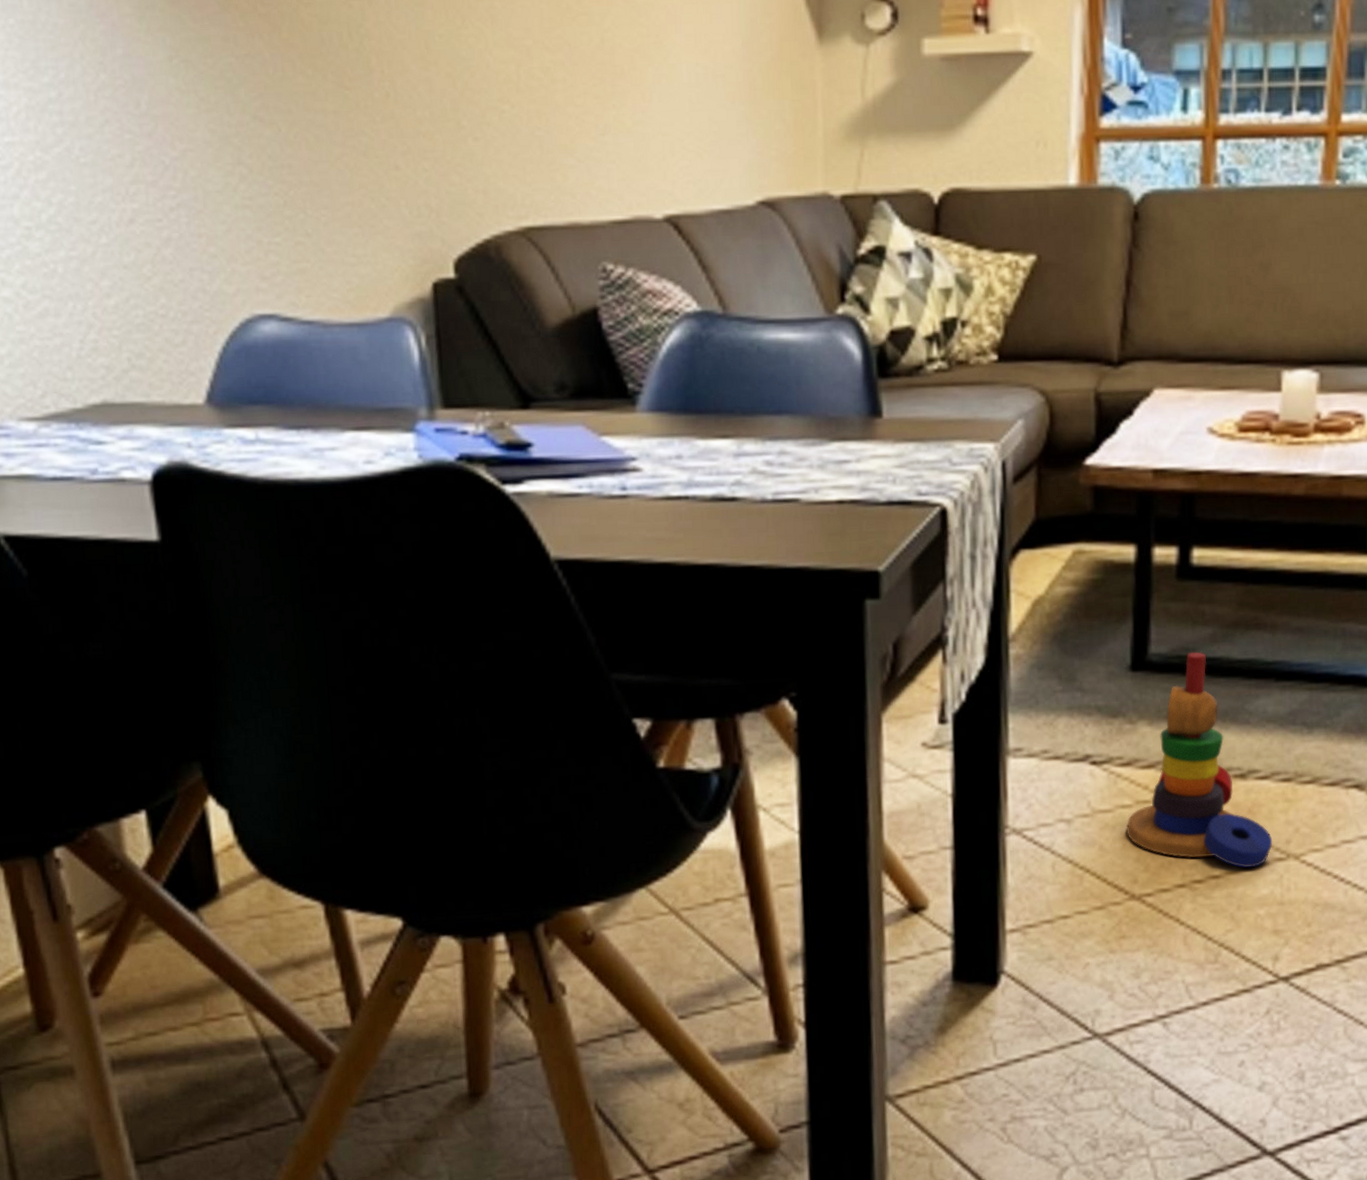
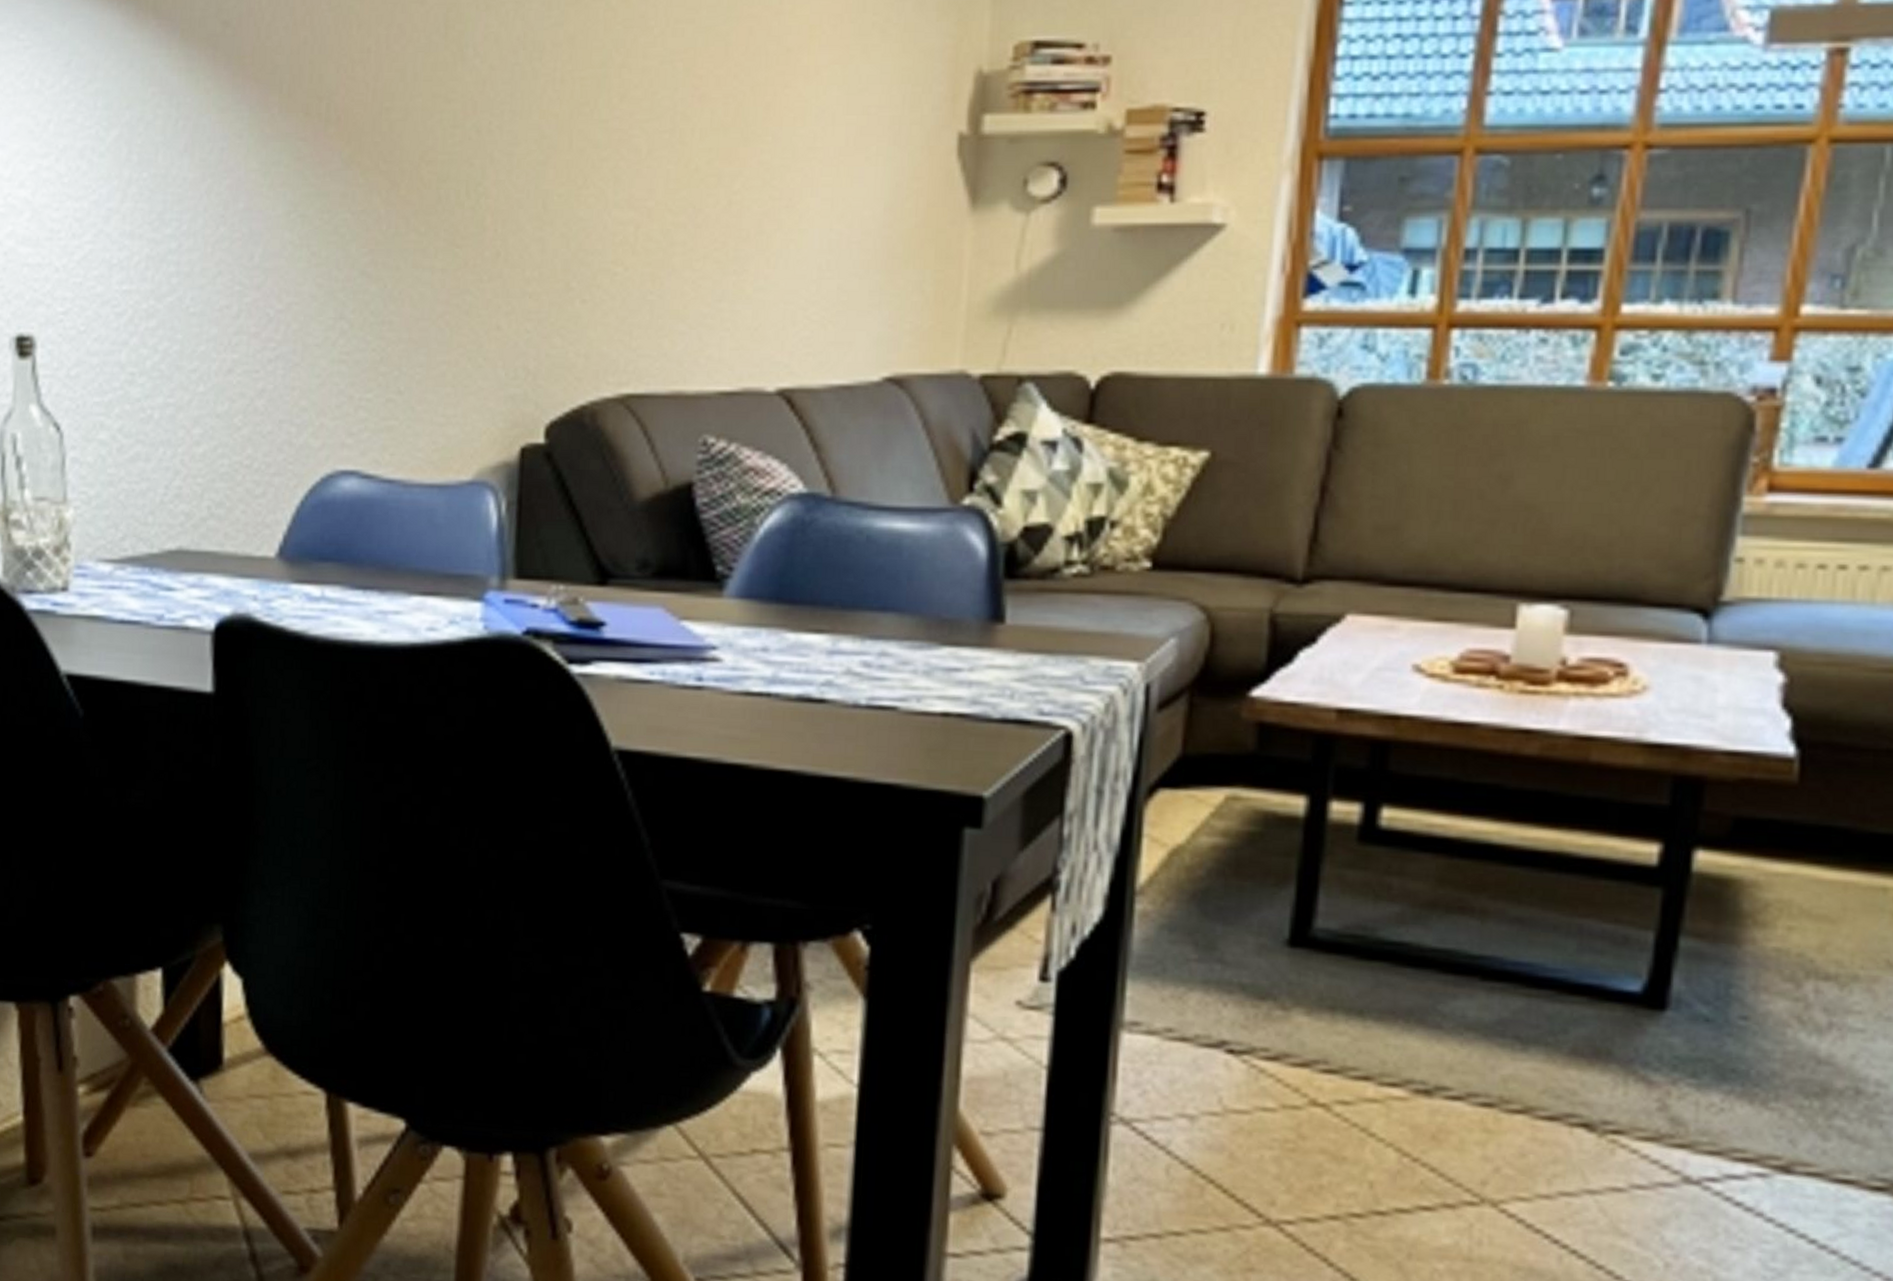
stacking toy: present [1126,651,1273,868] -> none [1265,932,1463,1208]

